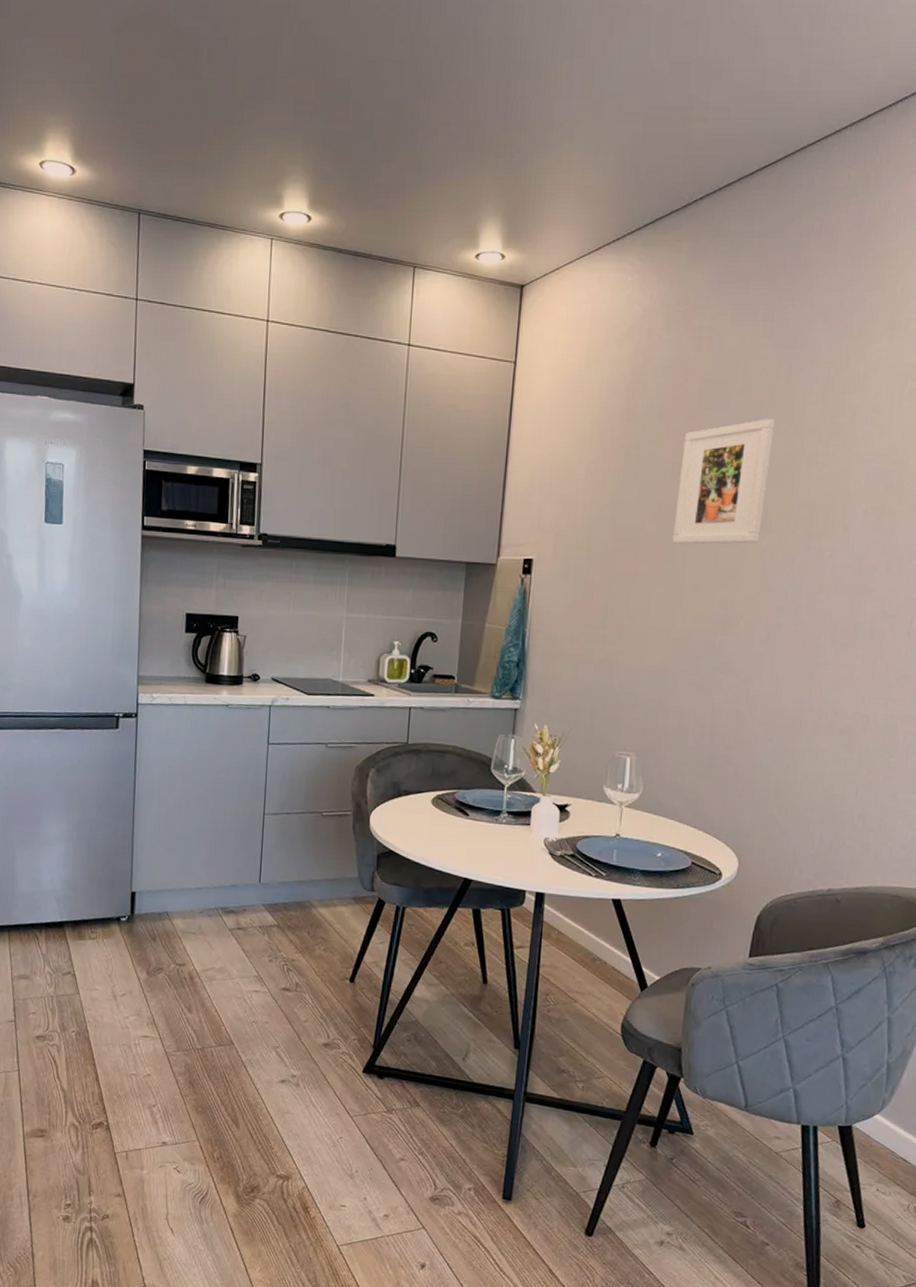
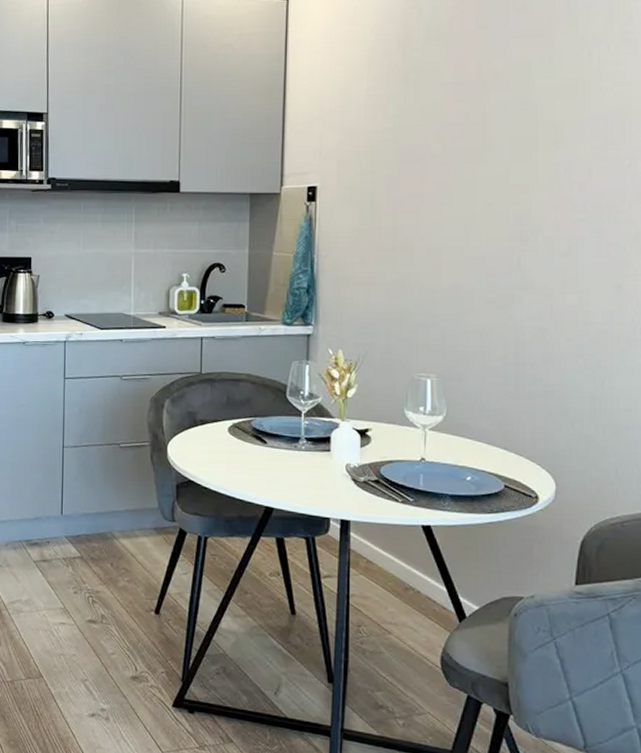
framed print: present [672,419,776,544] -> none [460,33,560,162]

